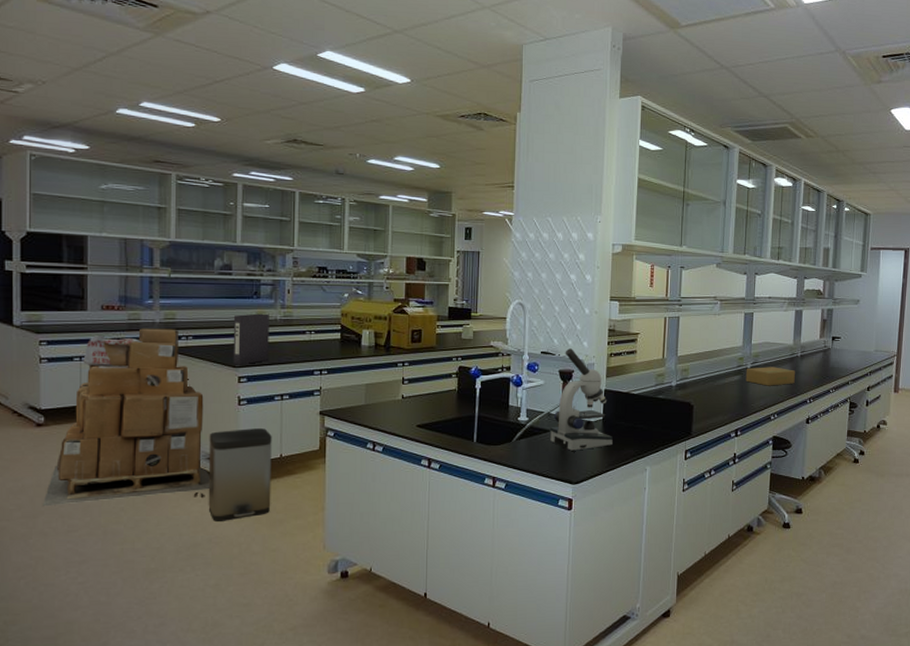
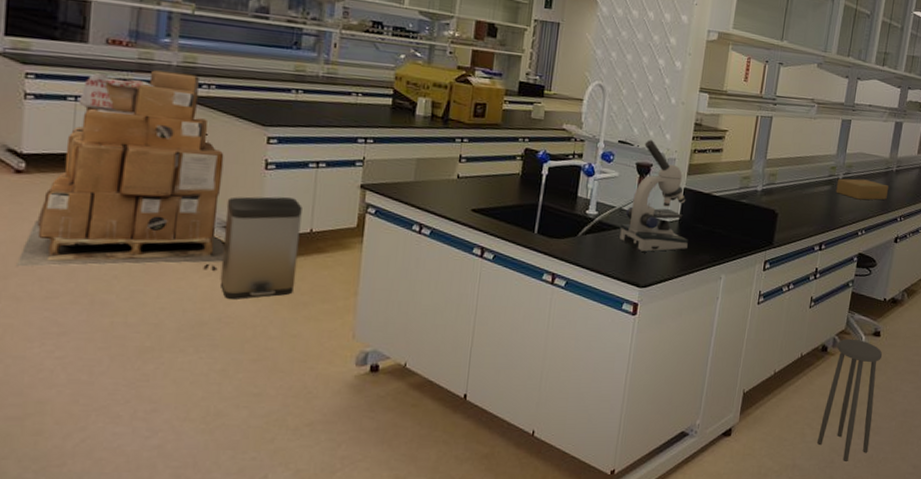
binder: present [233,313,269,365] -> none [262,66,310,125]
stool: none [752,517,806,635] -> present [817,338,883,461]

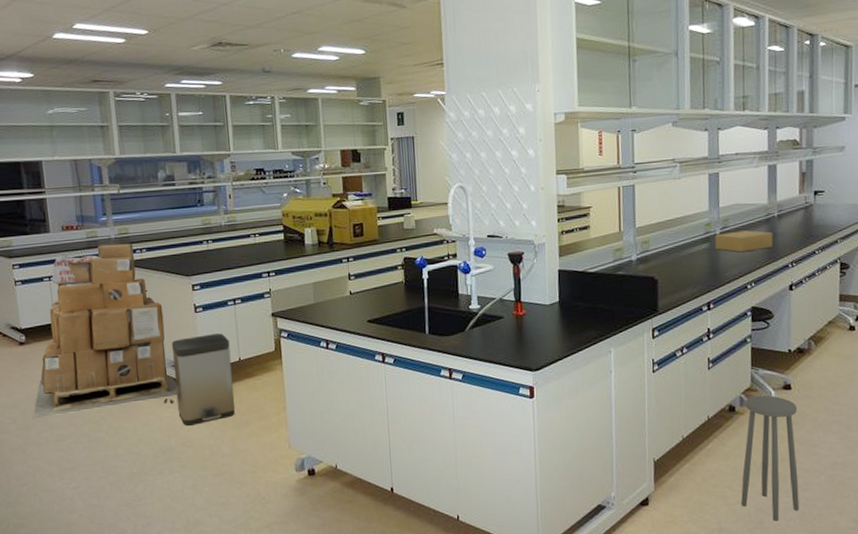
microscope: present [619,140,688,253] -> none [504,229,572,338]

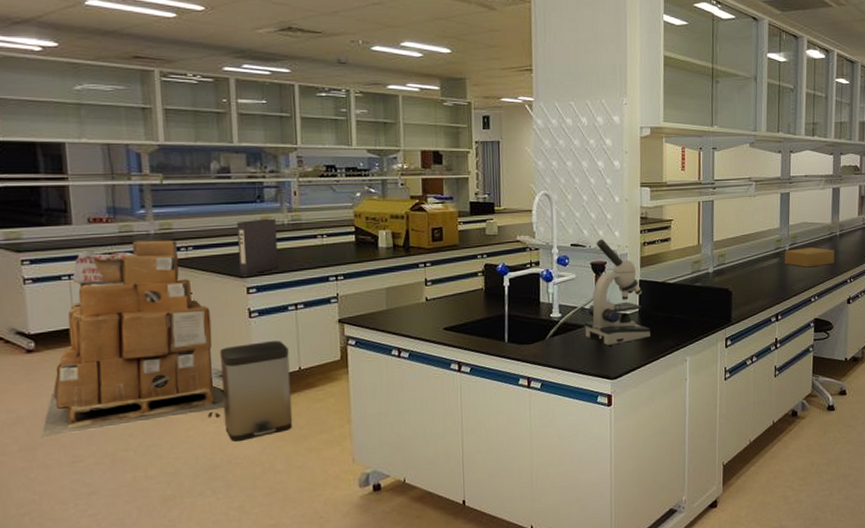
binder: none [181,220,218,274] -> present [236,218,279,275]
microscope: none [504,229,572,338] -> present [585,239,650,347]
stool: present [741,395,800,521] -> none [800,400,851,517]

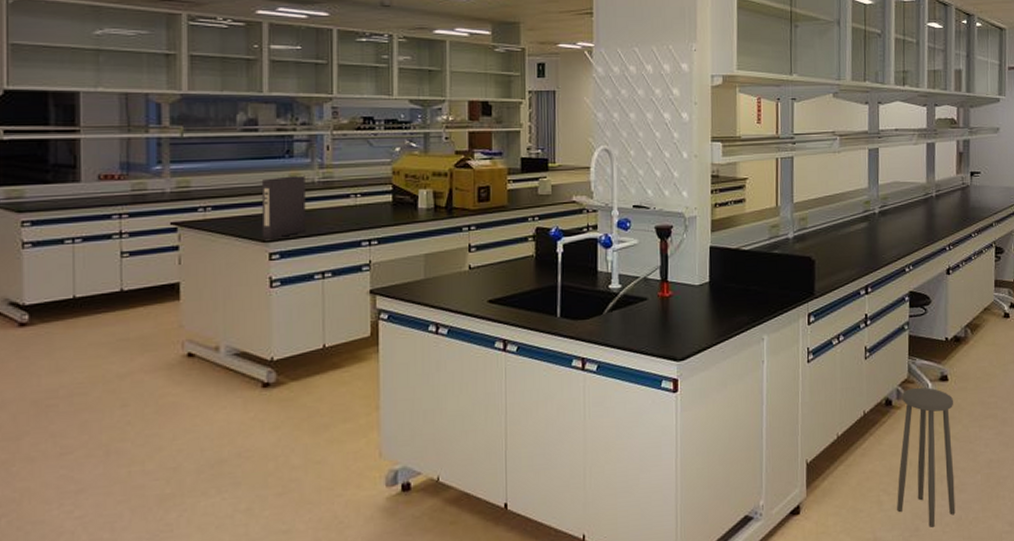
cardboard boxes: present [41,239,225,438] -> none [28,199,237,425]
pedal bin: present [219,341,293,442] -> none [234,314,314,431]
microscope: present [585,239,650,347] -> none [648,200,722,323]
box: present [784,247,835,268] -> none [873,210,932,233]
stool: none [800,400,851,517] -> present [897,387,956,527]

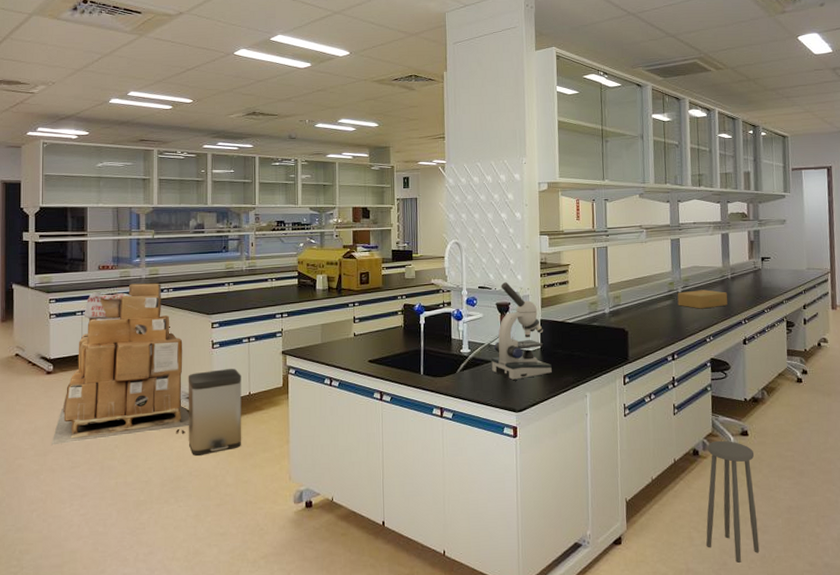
cardboard boxes: none [28,199,237,425] -> present [52,283,189,446]
pedal bin: none [234,314,314,431] -> present [188,369,242,456]
binder: present [261,175,306,239] -> none [206,265,237,313]
microscope: none [648,200,722,323] -> present [491,282,552,381]
box: none [873,210,932,233] -> present [677,290,728,309]

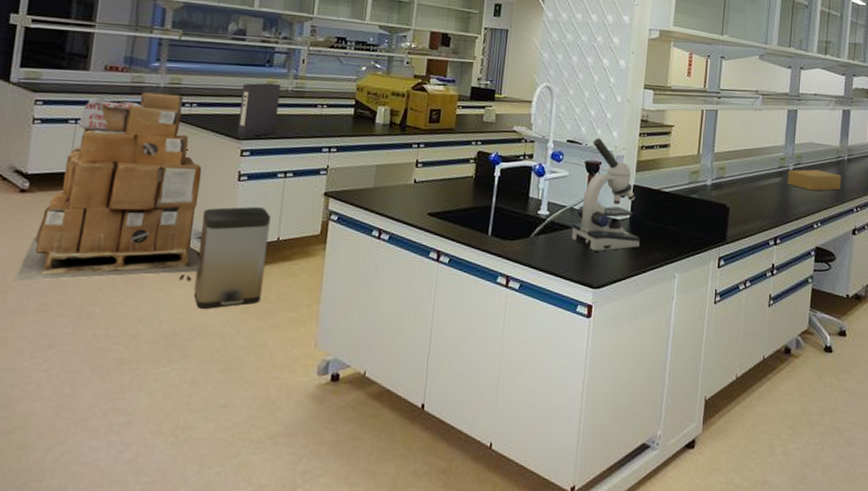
binder: none [206,265,237,313] -> present [236,83,281,138]
stool: present [706,440,760,563] -> none [788,339,850,477]

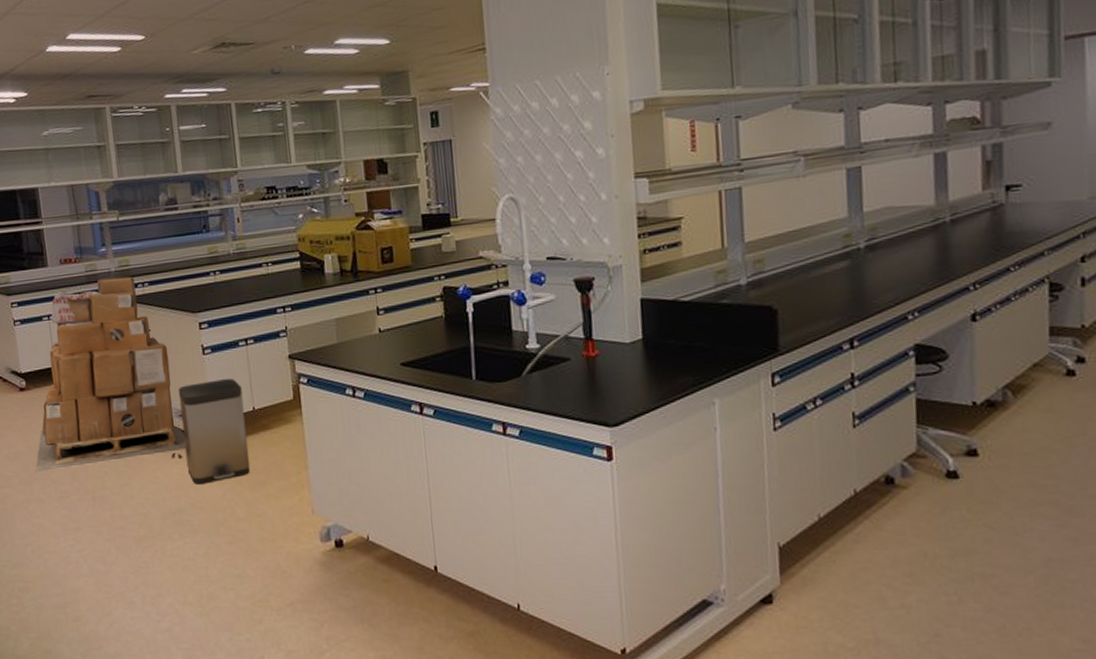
binder: present [236,83,281,138] -> none [185,248,228,310]
microscope: present [571,138,640,252] -> none [571,249,661,385]
box: present [787,169,842,191] -> none [857,241,945,272]

